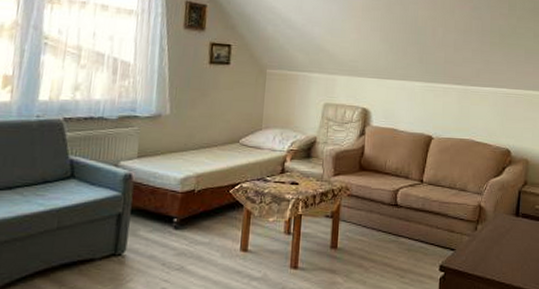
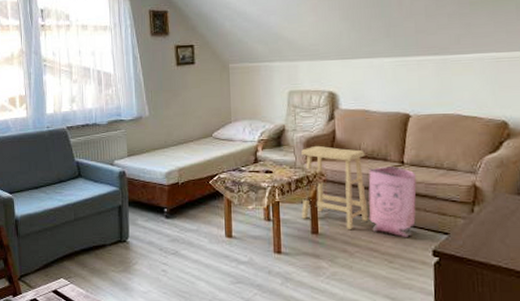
stool: none [323,159,390,246] -> present [301,145,369,230]
bag: none [386,184,433,254] -> present [367,167,417,238]

